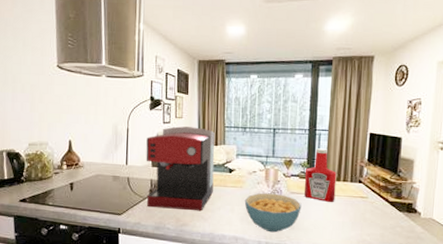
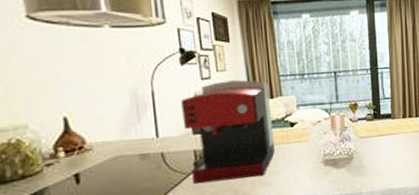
cereal bowl: present [244,193,302,233] -> none [311,141,372,184]
ketchup bottle: present [304,148,337,202] -> none [371,87,403,141]

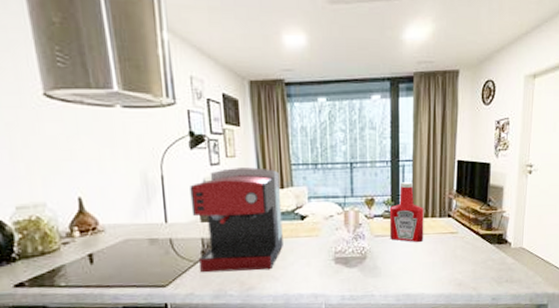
ketchup bottle: none [371,87,403,141] -> present [389,182,424,242]

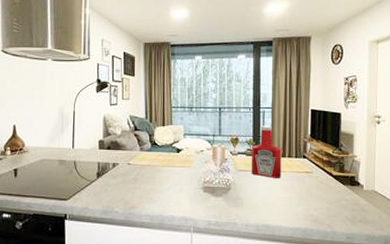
coffee maker: present [190,167,283,273] -> none [93,108,162,193]

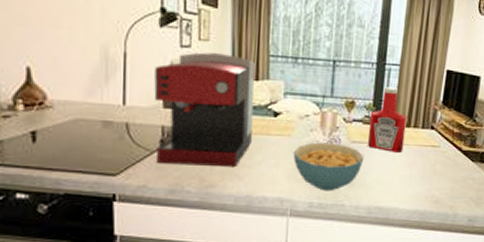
coffee maker: none [93,108,162,193] -> present [154,52,255,168]
cereal bowl: none [193,171,249,212] -> present [293,142,364,191]

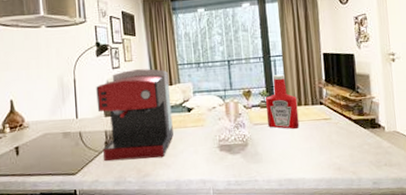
cereal bowl: present [293,142,364,191] -> none [207,127,267,170]

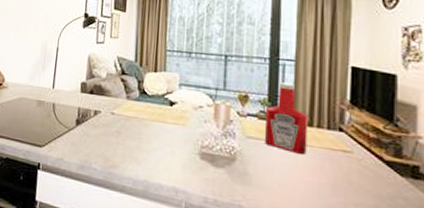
coffee maker: present [96,68,174,162] -> none [72,47,154,151]

